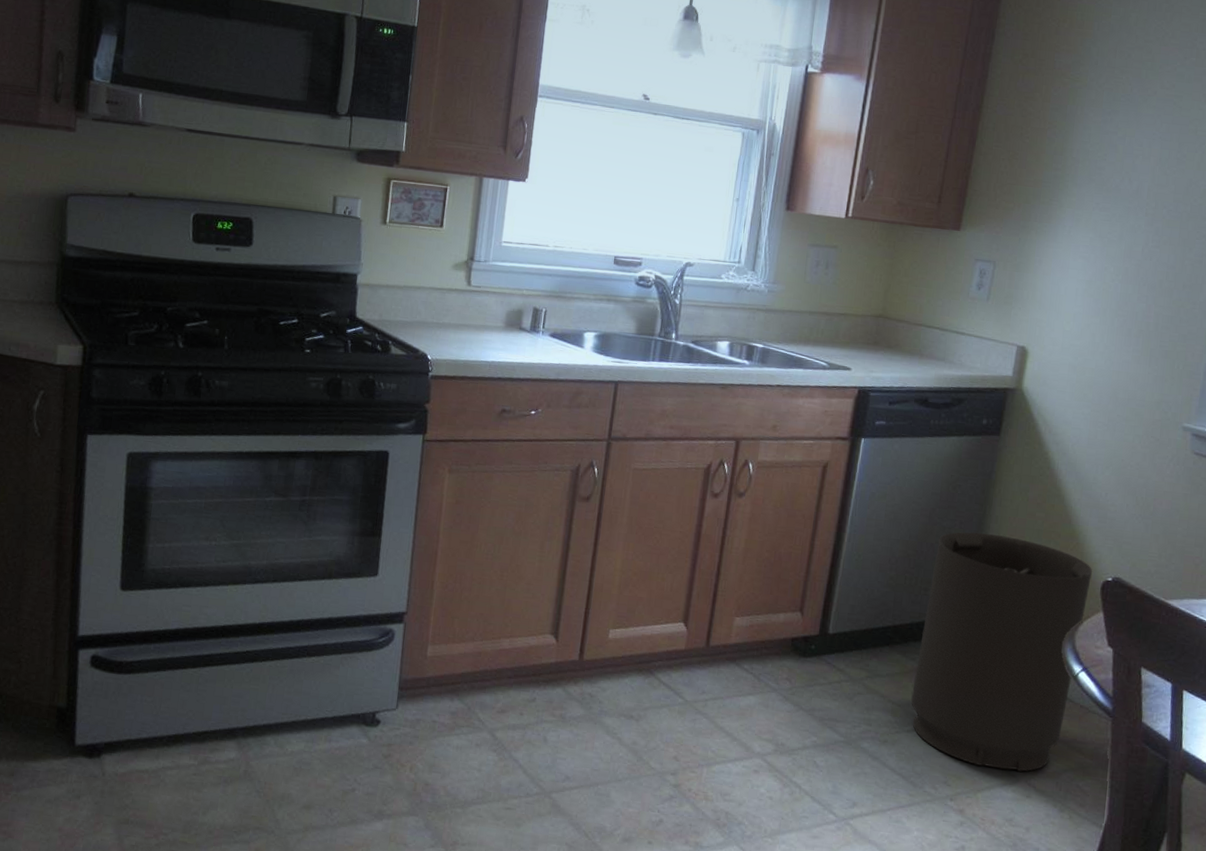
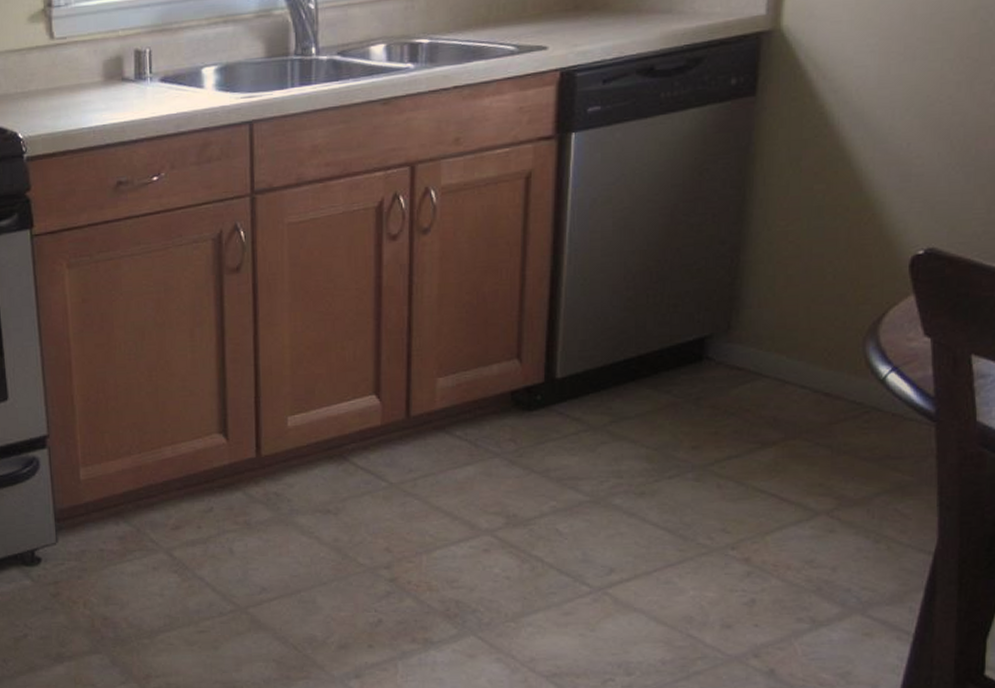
trash can: present [911,532,1092,772] -> none [670,222,896,504]

